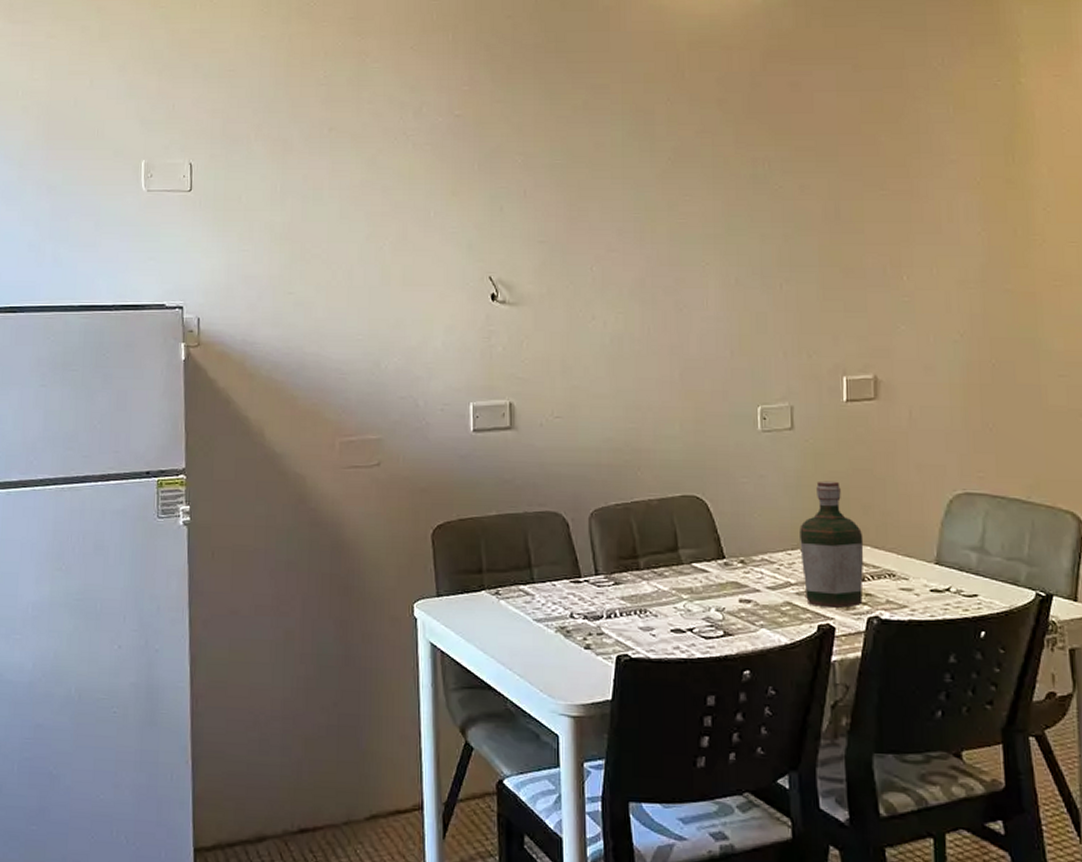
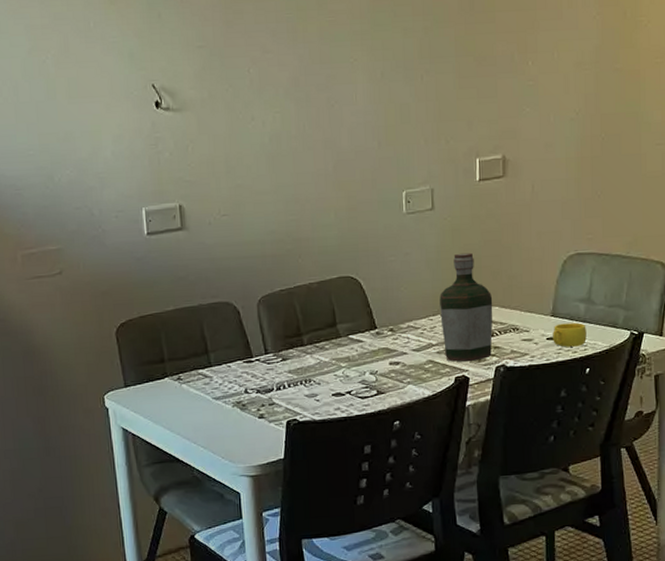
cup: none [938,574,980,604] -> present [553,322,587,347]

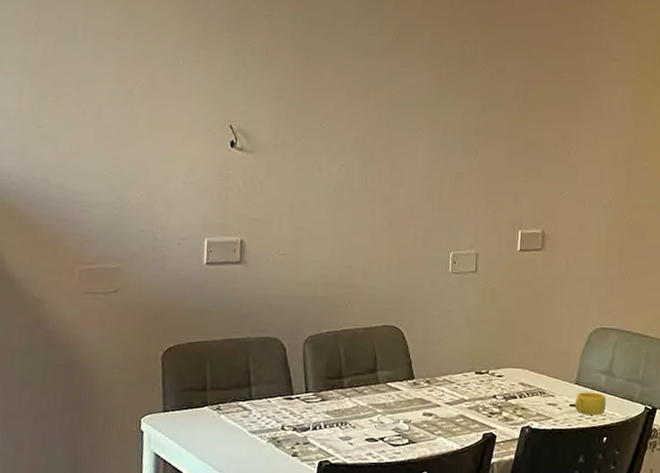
bottle: present [440,252,493,362] -> none [474,315,524,420]

